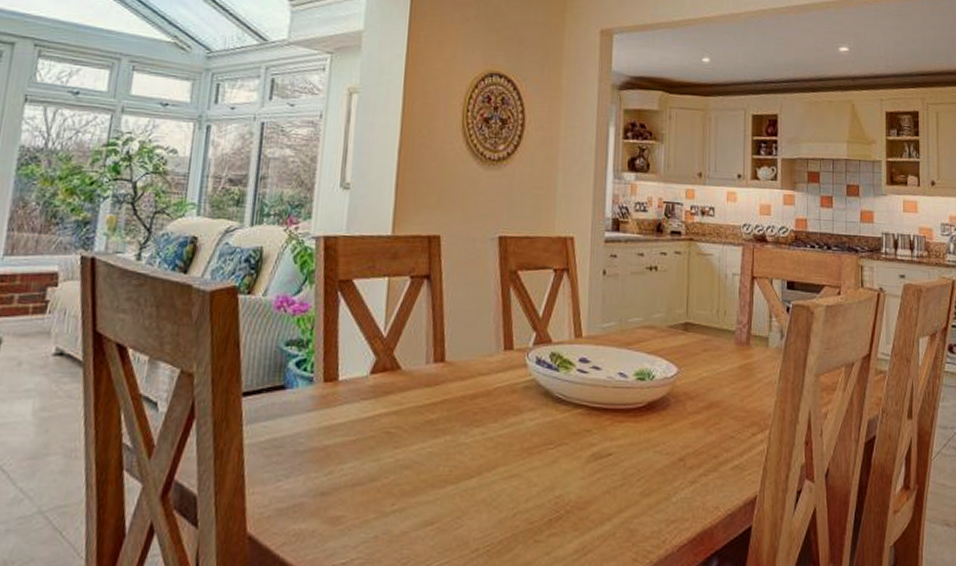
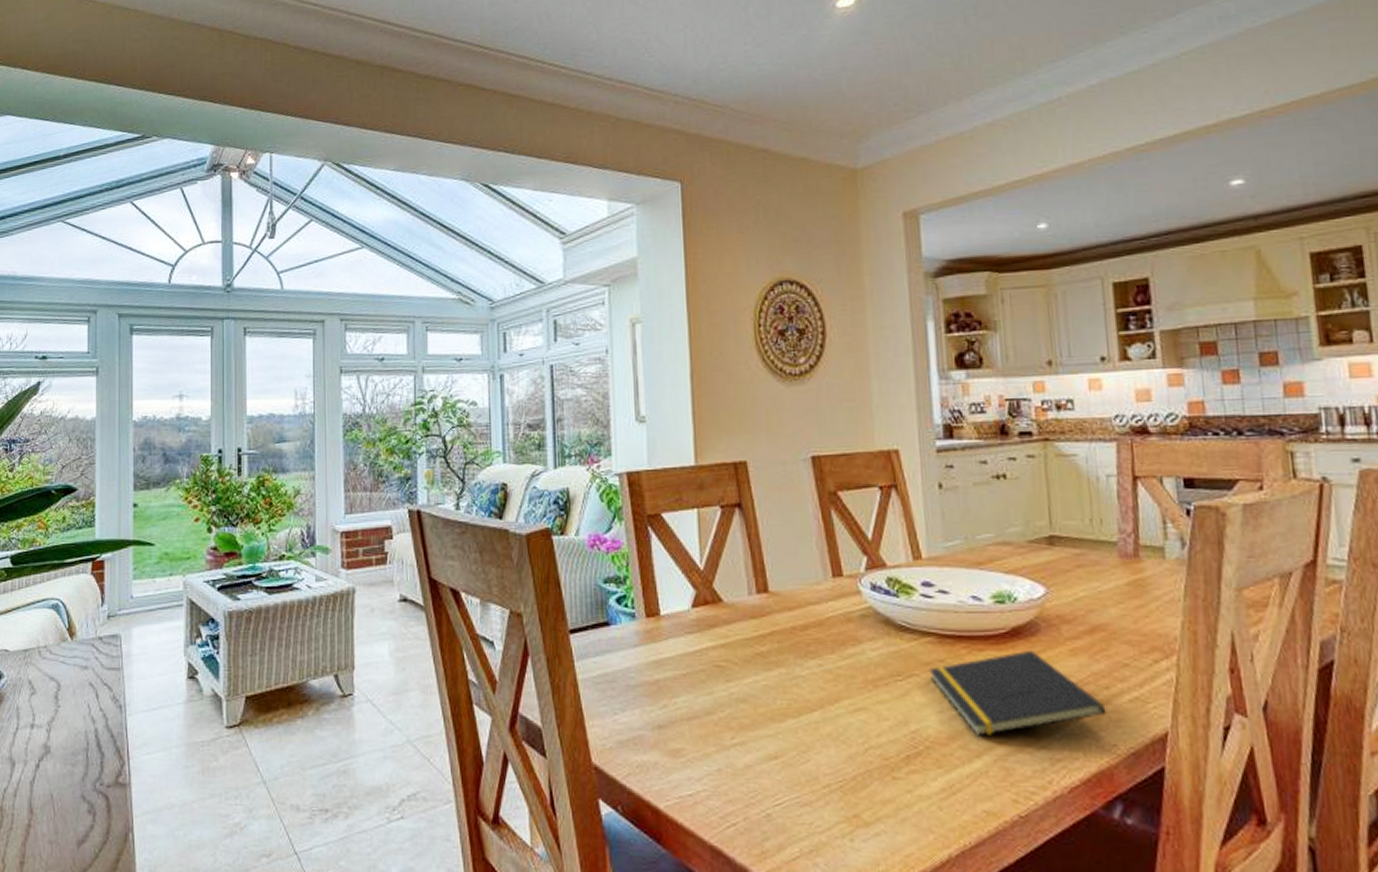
notepad: none [576,422,713,501] -> present [928,649,1106,737]

